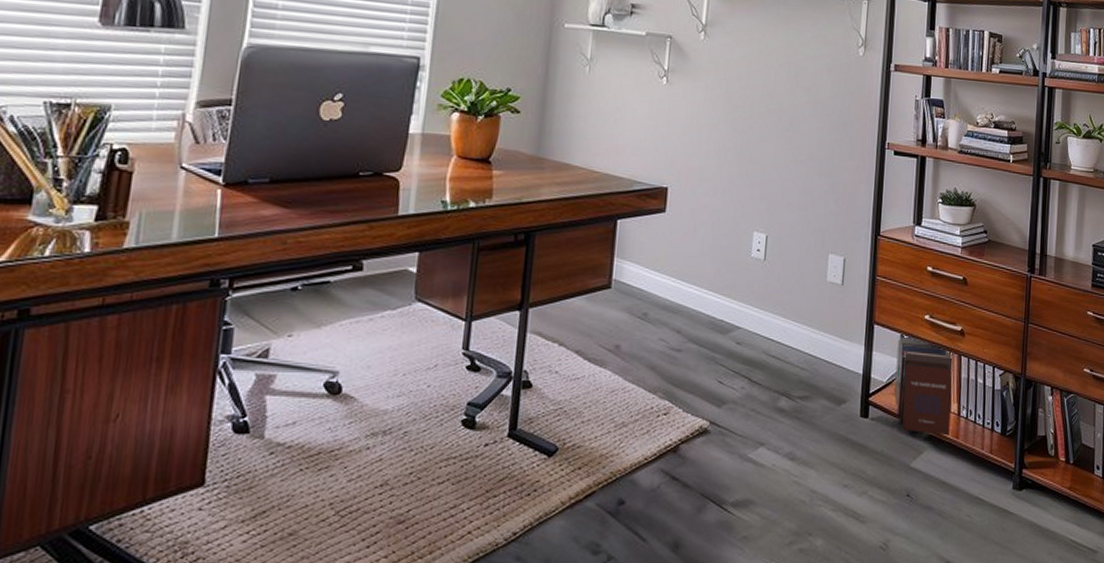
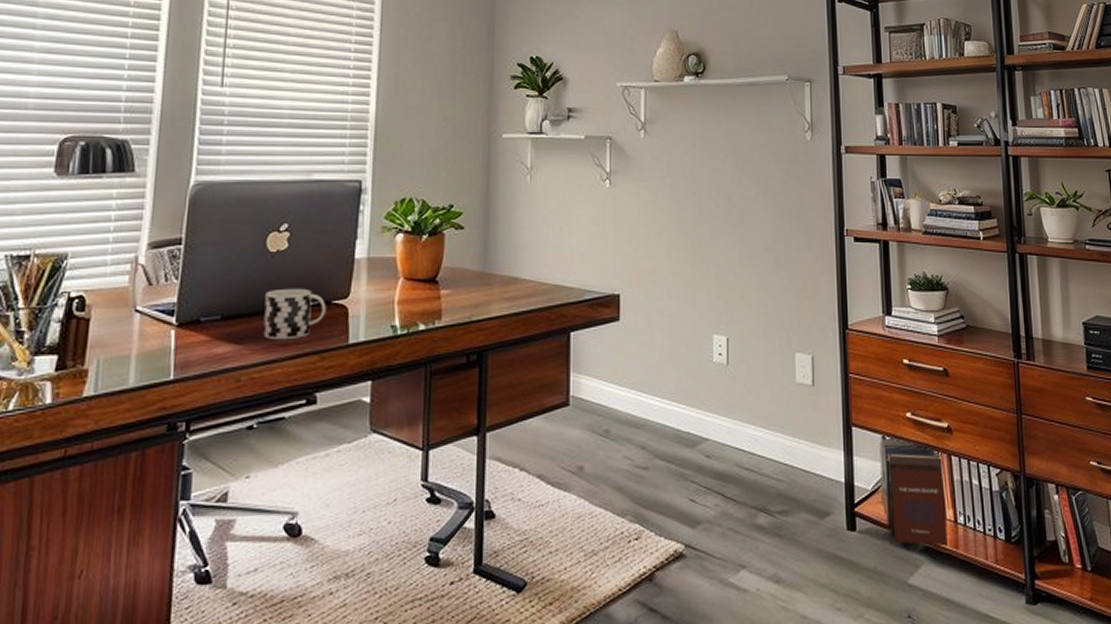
cup: none [312,157,378,208] -> present [263,288,327,341]

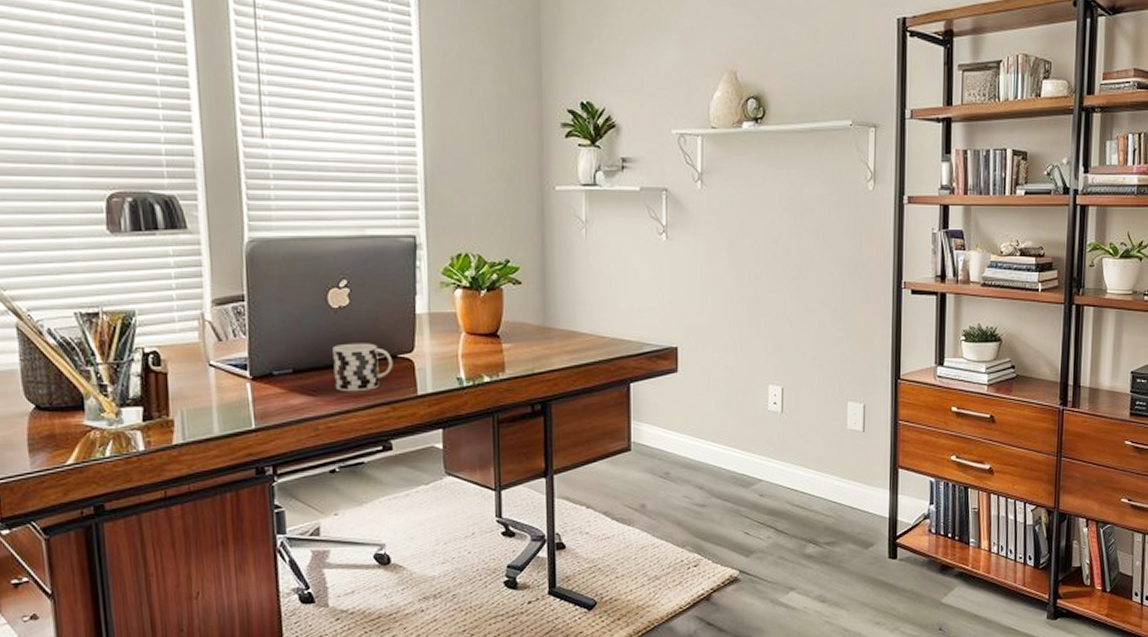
books: present [879,436,948,547] -> none [922,477,982,572]

